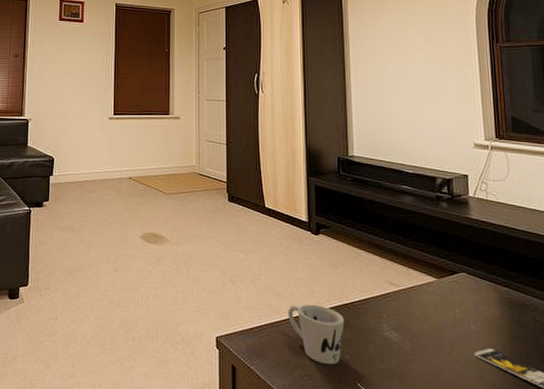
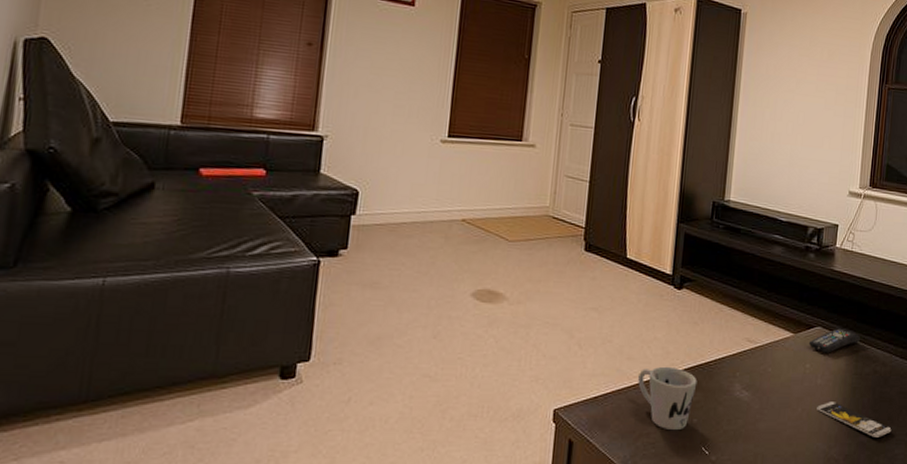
remote control: none [454,275,512,300] -> present [808,328,860,353]

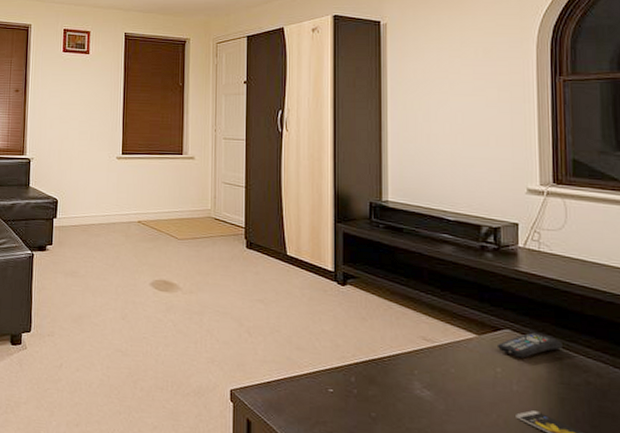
mug: present [637,366,697,431] -> none [308,358,372,423]

